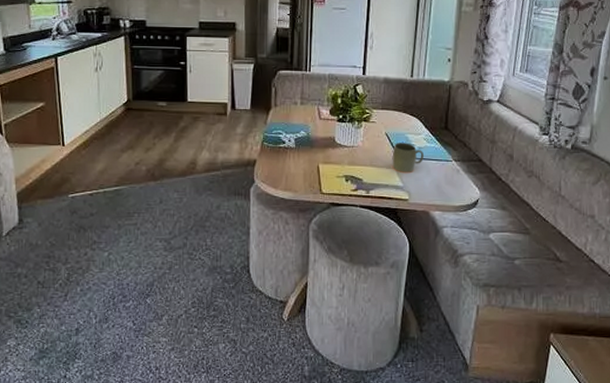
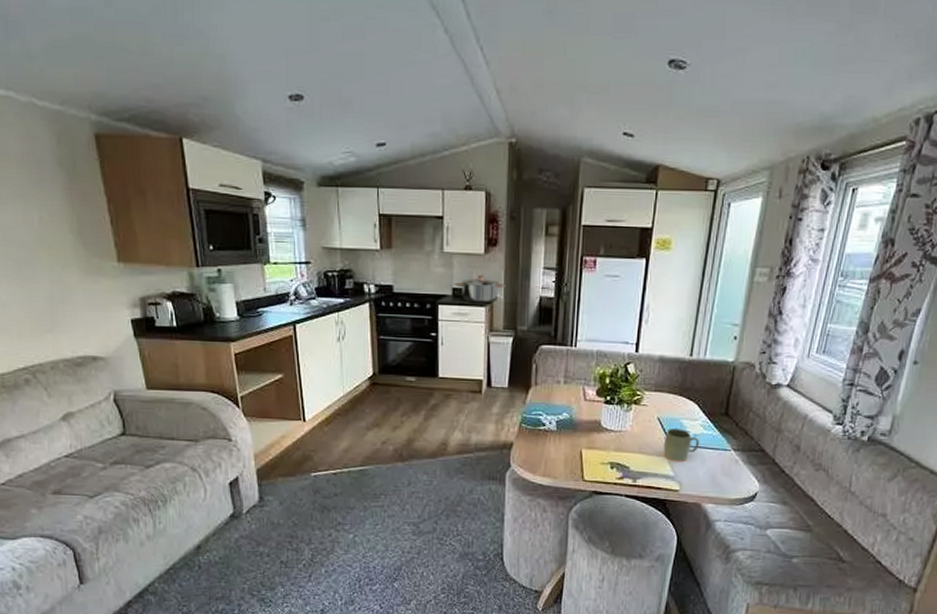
cooking pot: none [201,10,246,35] -> present [455,275,505,304]

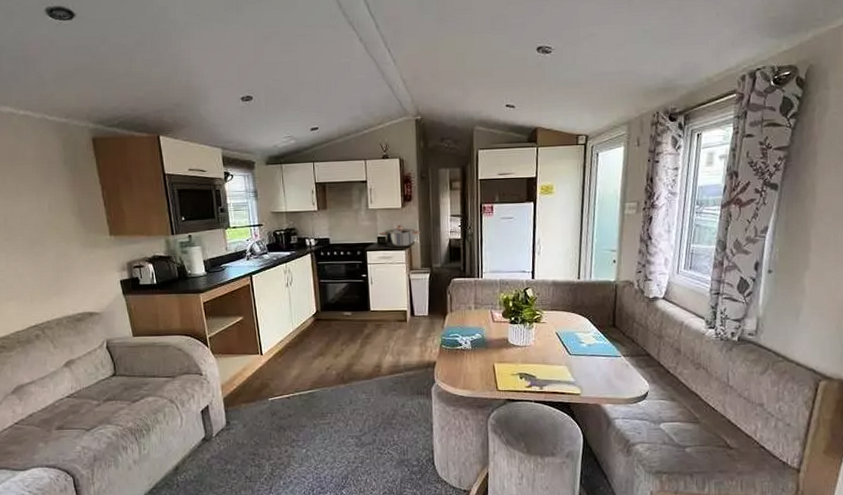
mug: present [663,428,699,462] -> none [563,341,593,370]

